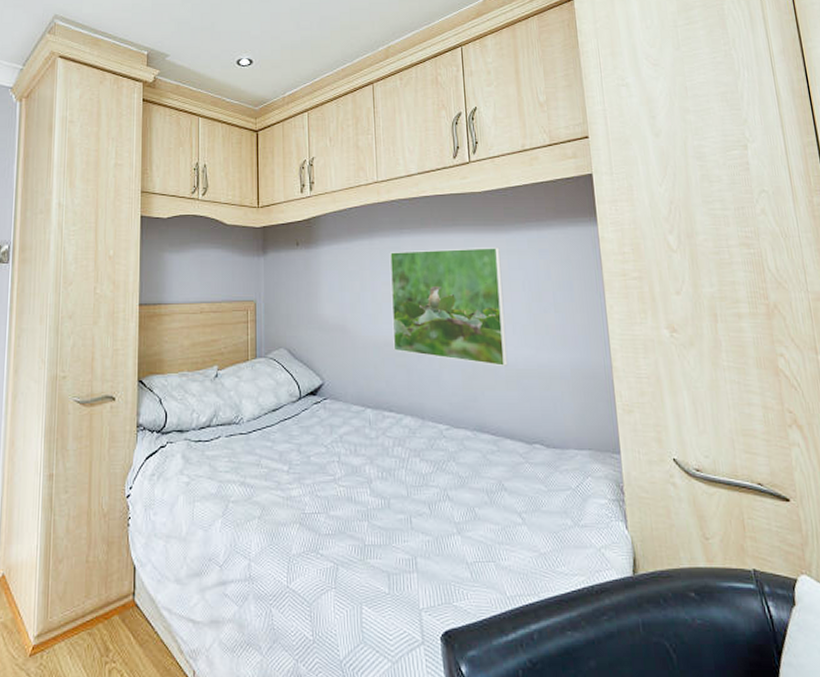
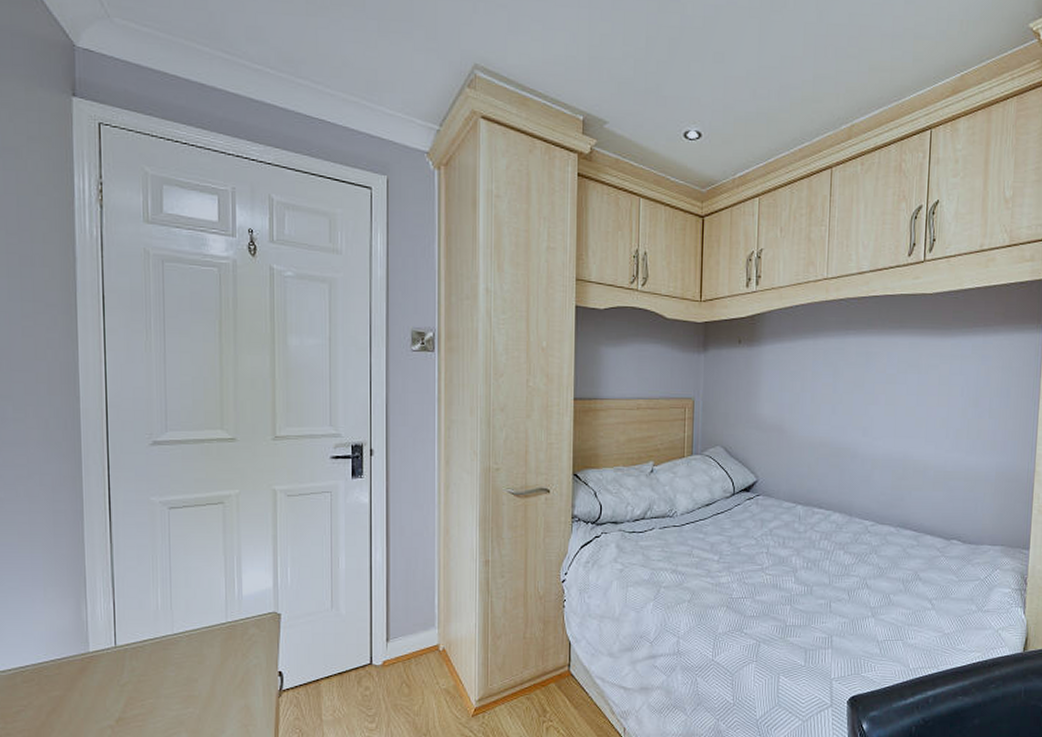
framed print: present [389,246,508,367] -> none [828,351,944,469]

